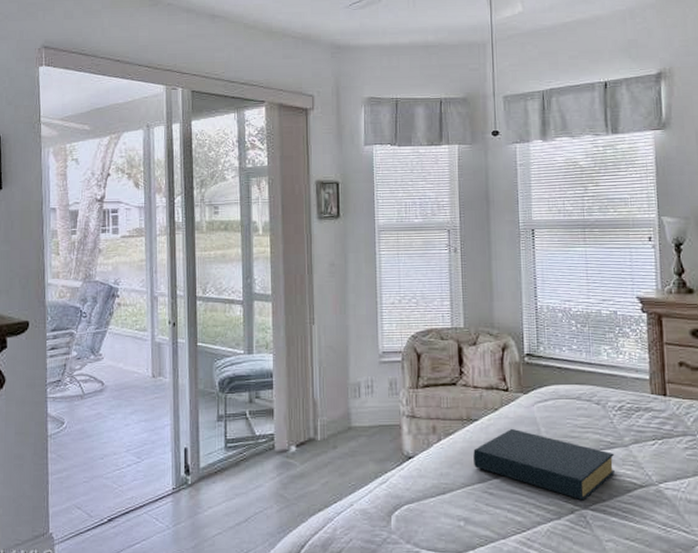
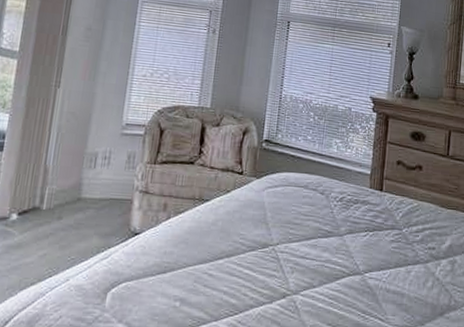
hardback book: present [473,428,616,501] -> none [198,211,330,286]

